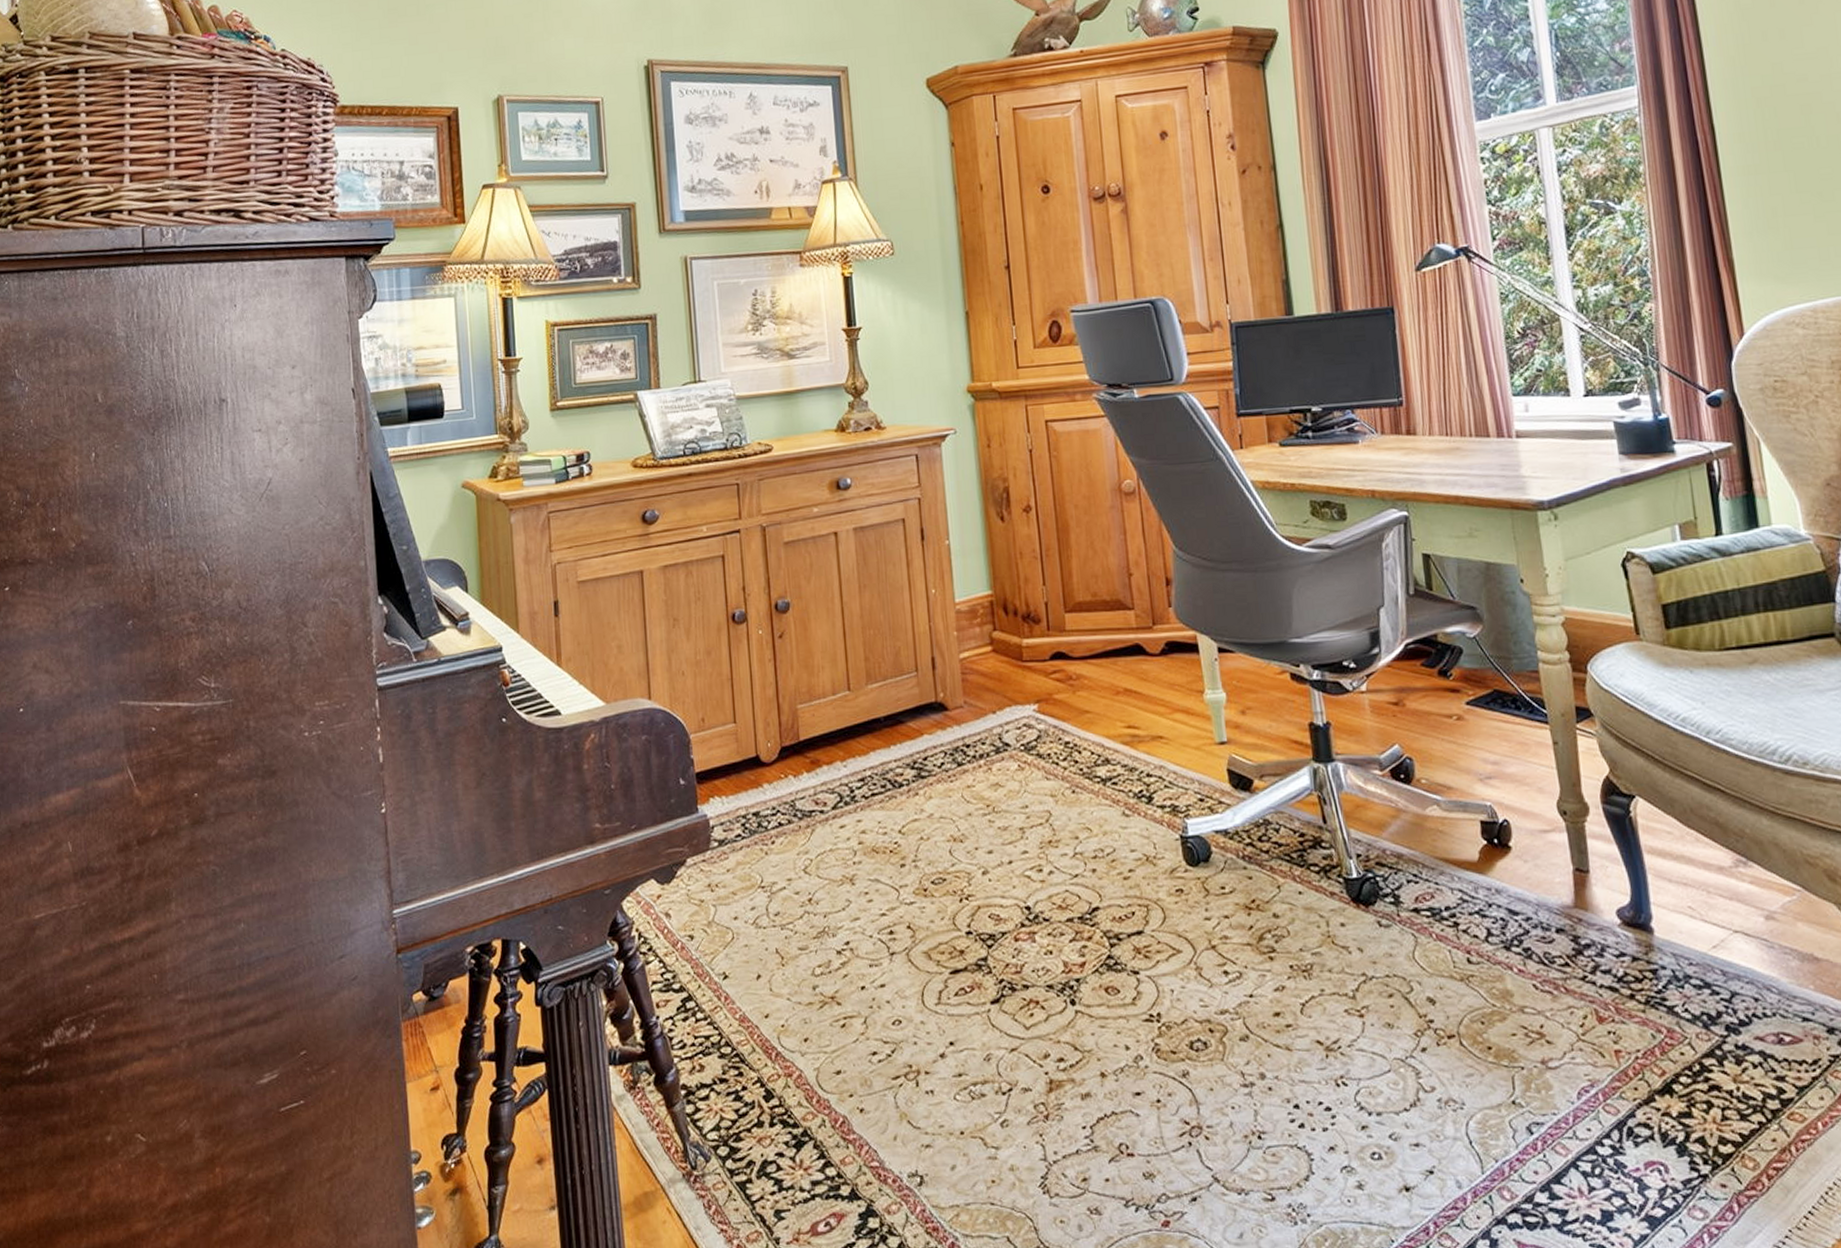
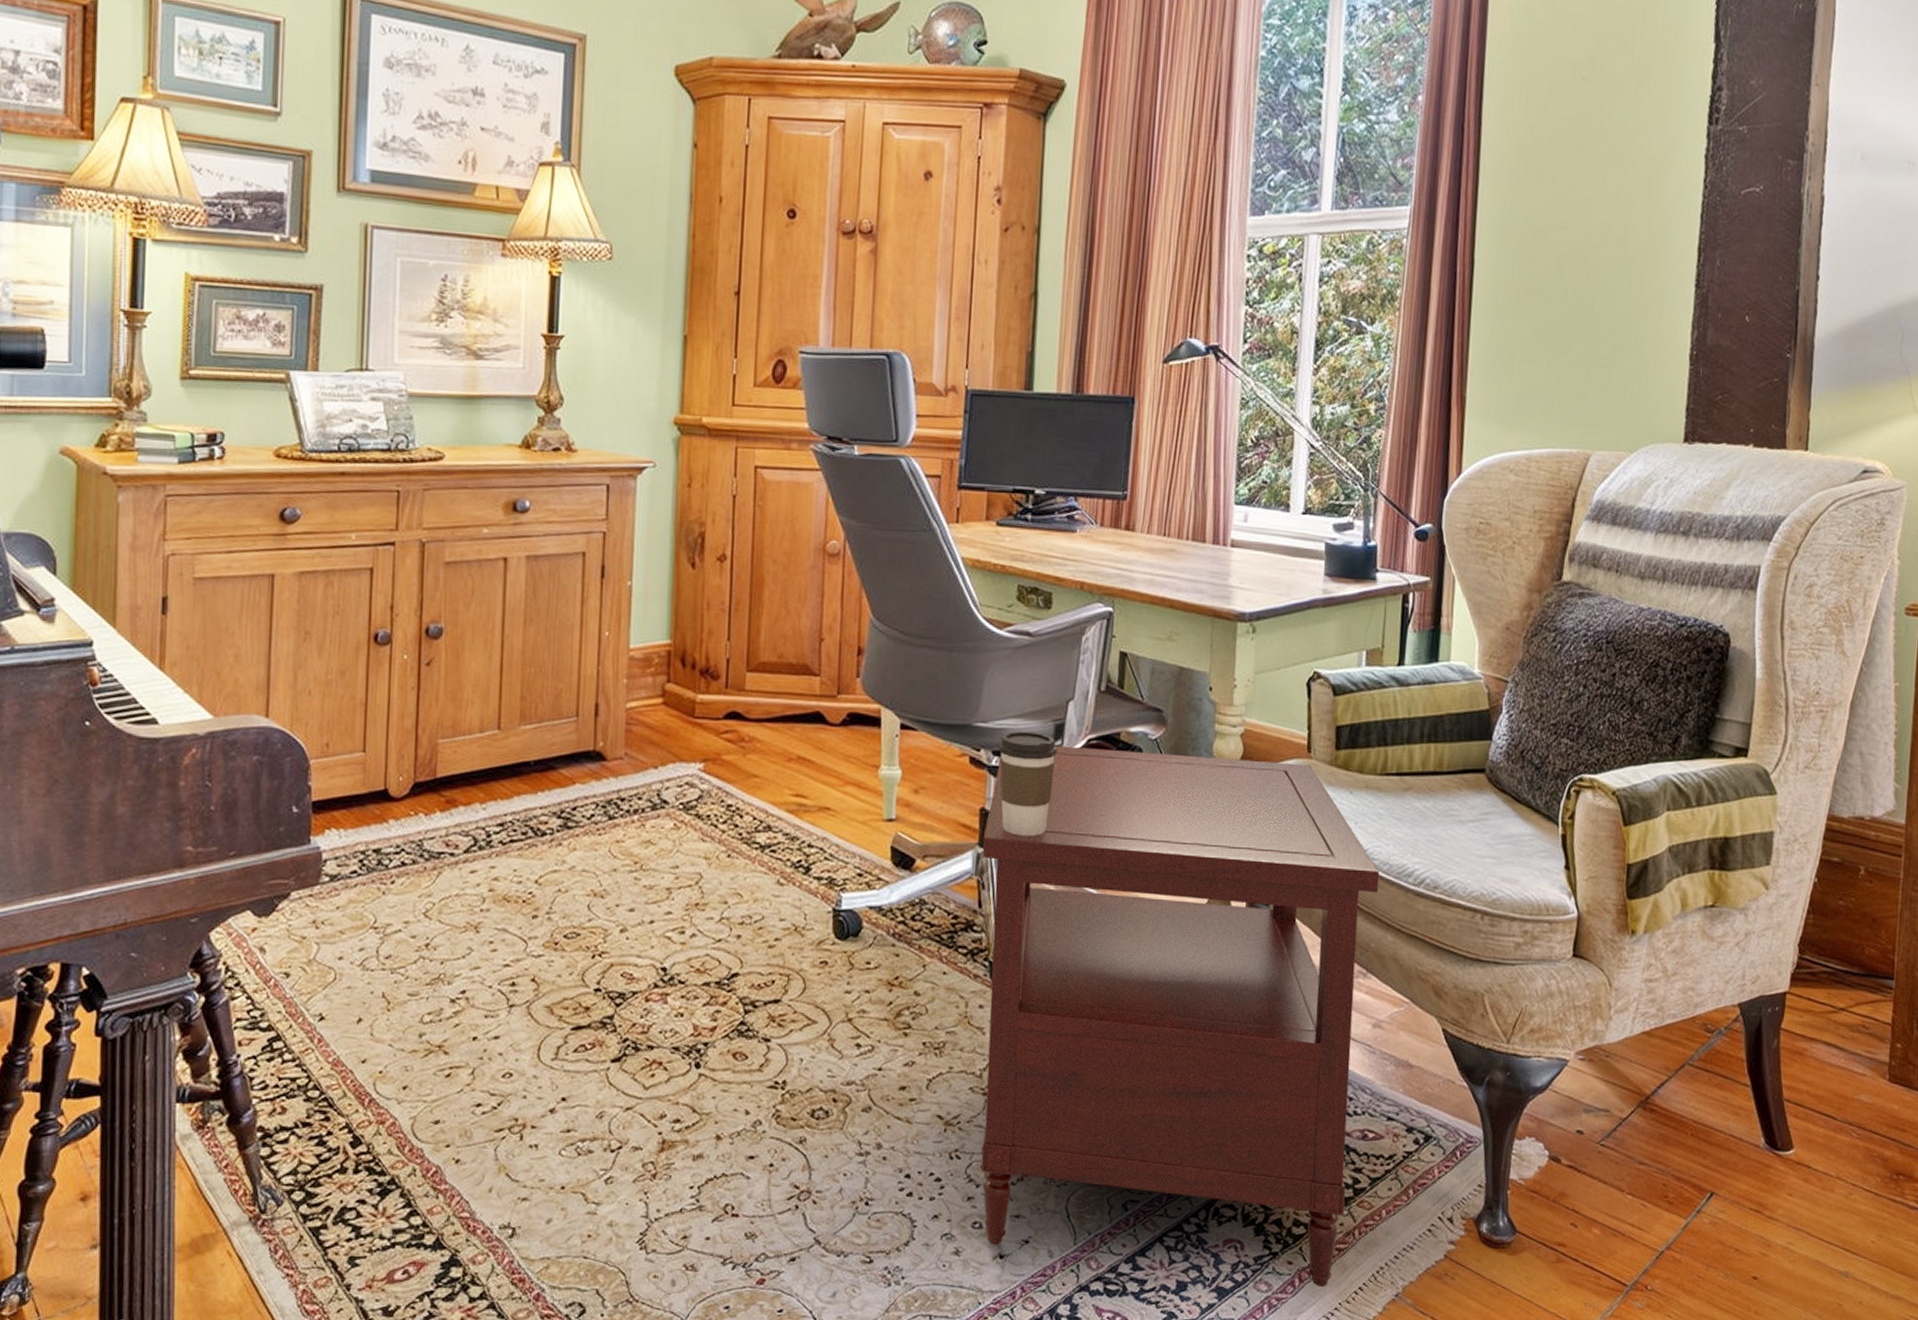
side table: none [1316,647,1775,1213] -> present [980,745,1380,1288]
coffee cup: none [1317,642,1379,747] -> present [998,731,1057,836]

